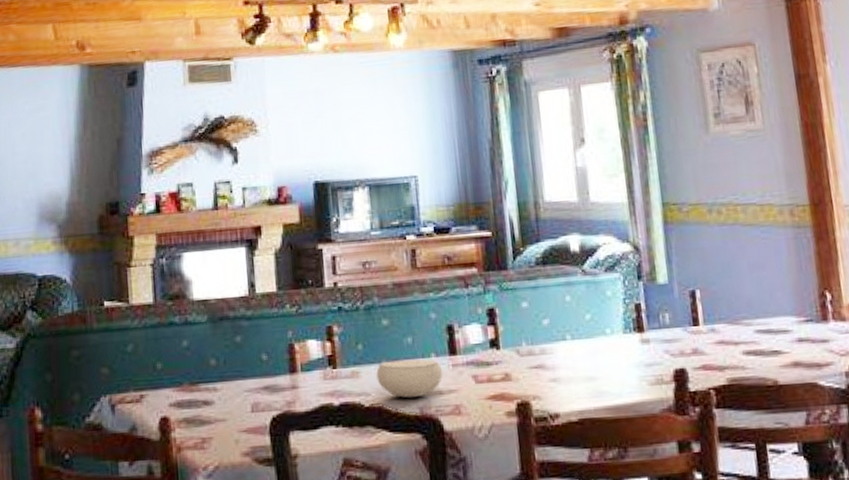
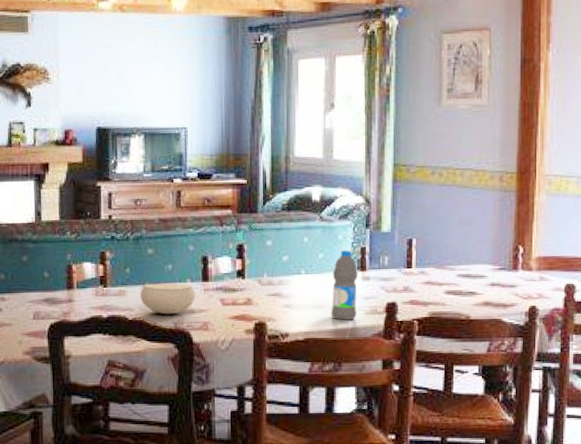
water bottle: none [604,308,639,395] -> present [331,250,358,321]

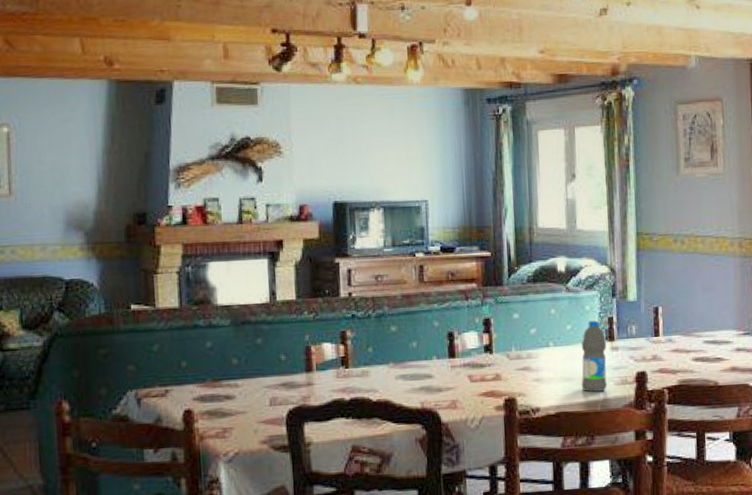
bowl: present [140,283,196,315] -> none [384,361,443,395]

